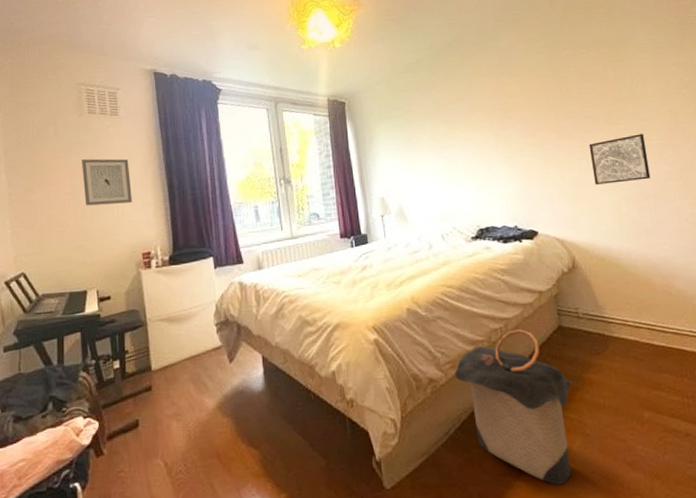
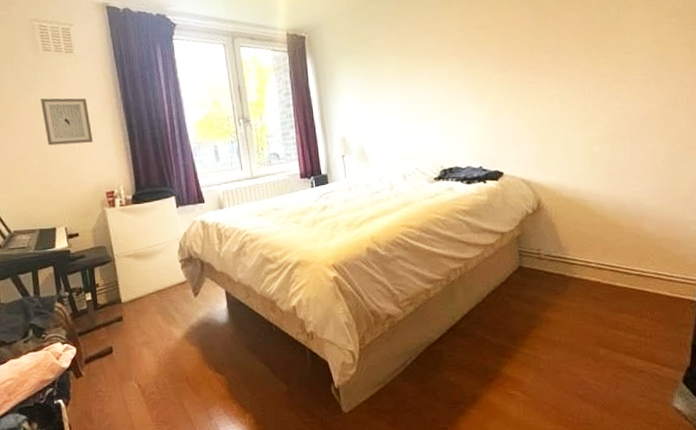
laundry hamper: present [454,329,573,485] -> none [412,269,530,413]
wall art: present [588,134,651,185] -> none [564,68,629,124]

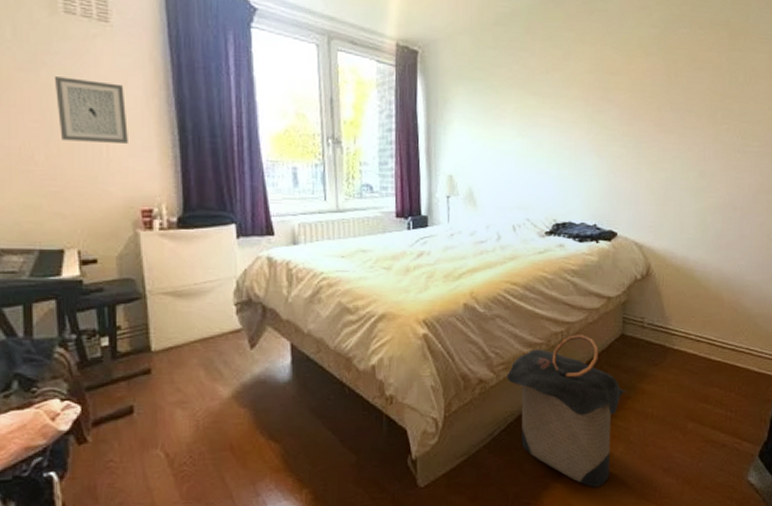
laundry hamper: none [412,269,530,413] -> present [507,335,626,487]

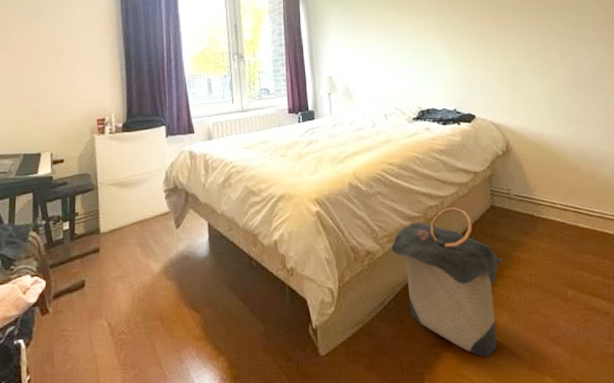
wall art: present [54,76,128,144] -> none [42,26,90,71]

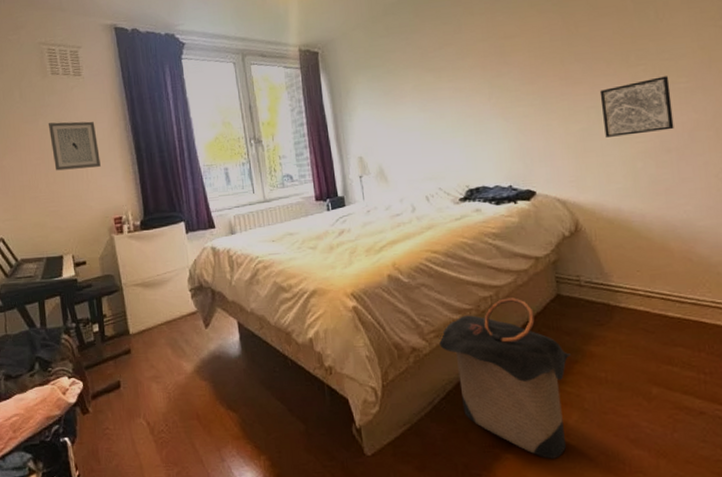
wall art: none [42,26,90,71] -> present [48,121,101,171]
wall art: none [526,28,583,74] -> present [599,76,674,137]

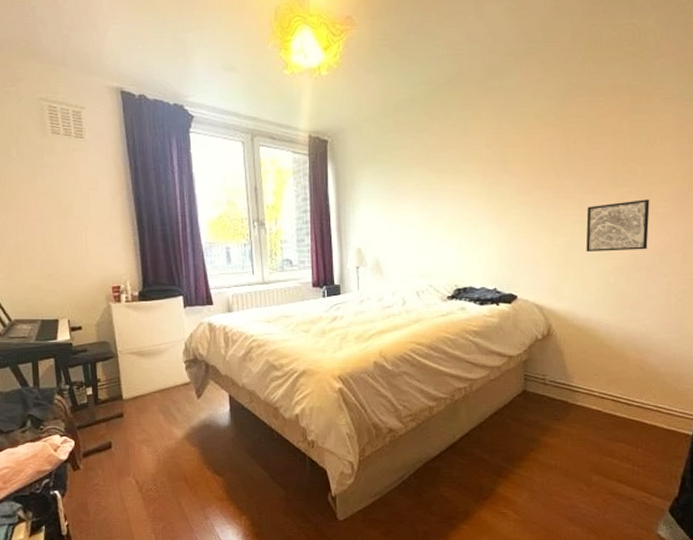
wall art: present [48,121,101,171] -> none [46,184,100,234]
laundry hamper: present [439,298,571,459] -> none [414,390,528,531]

